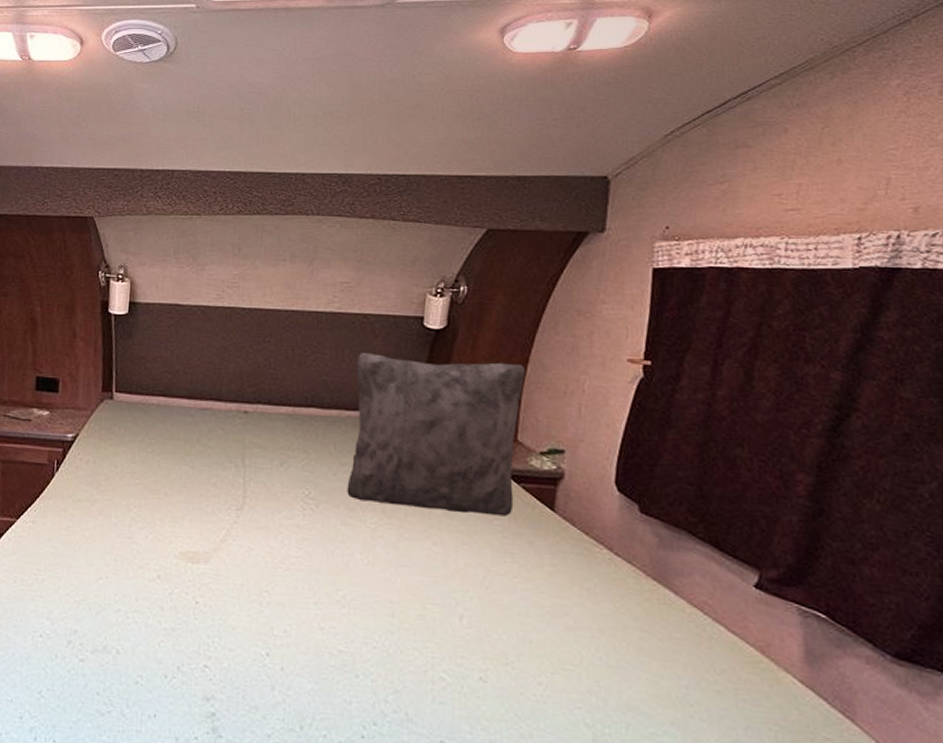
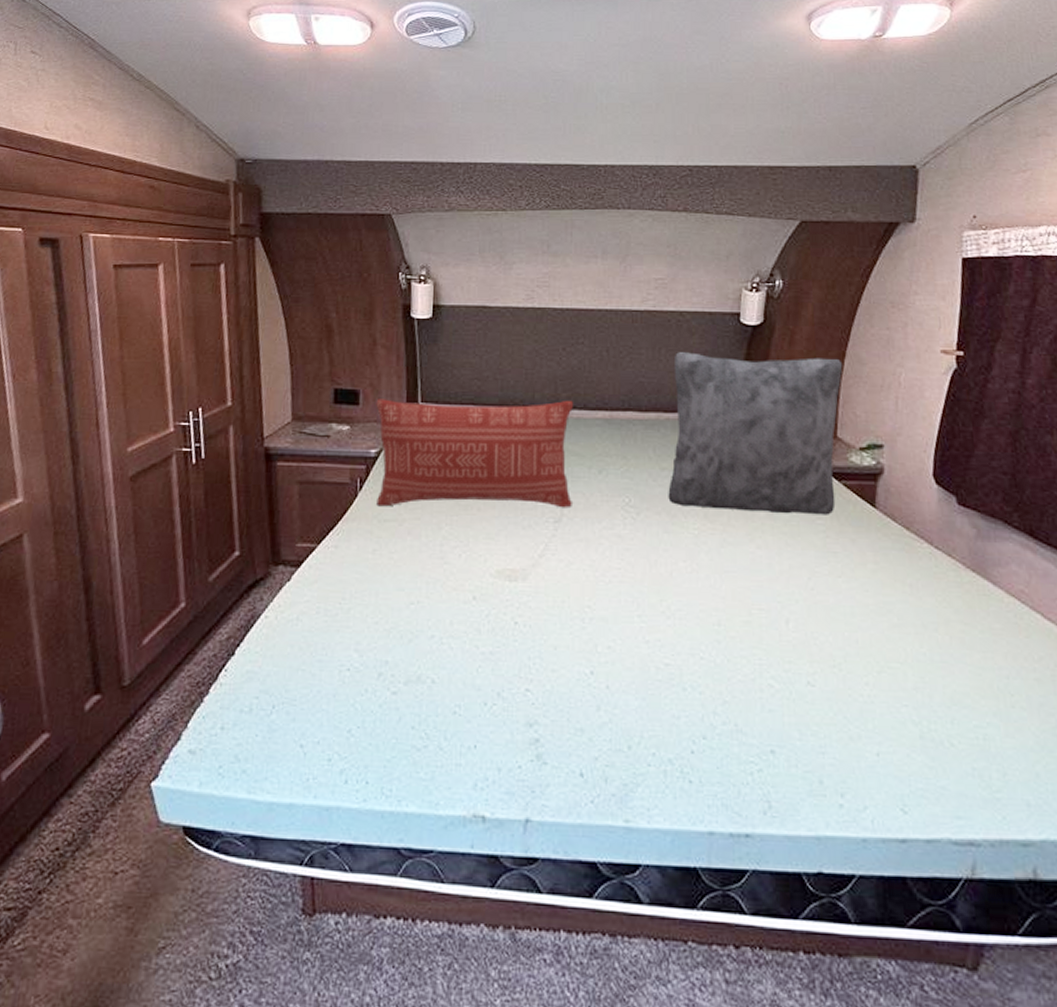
pillow: none [71,387,258,498] -> present [376,399,573,509]

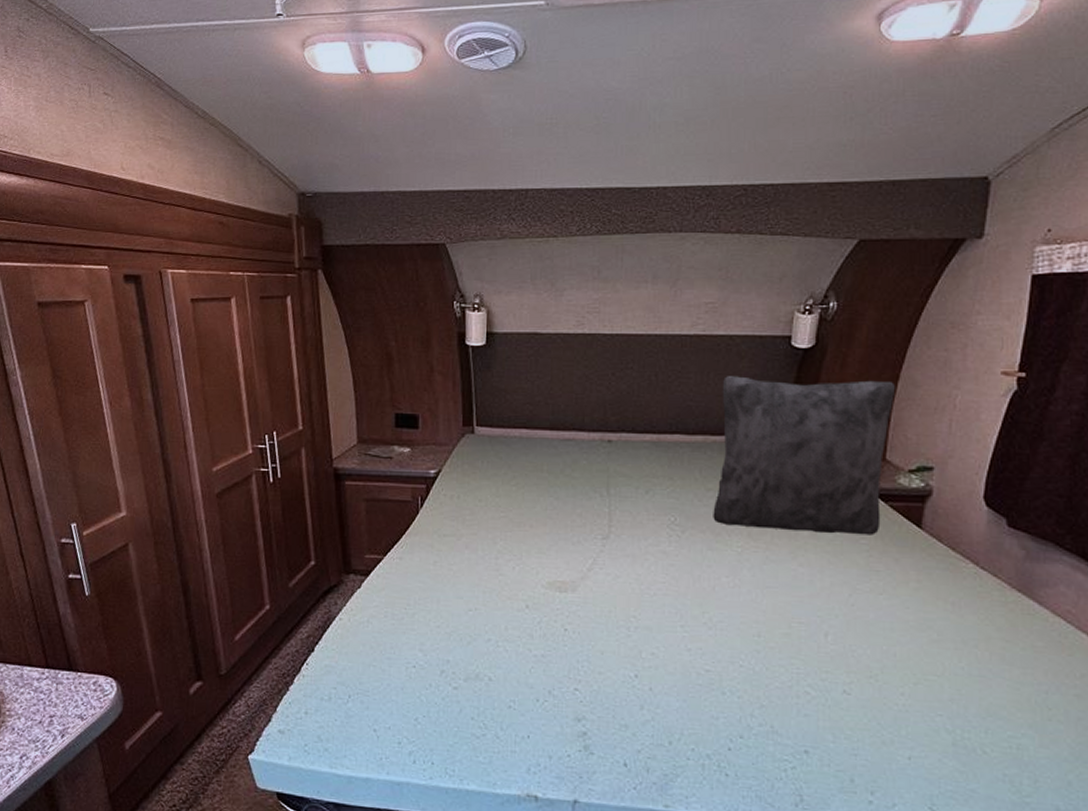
pillow: present [376,399,573,509] -> none [434,423,621,526]

